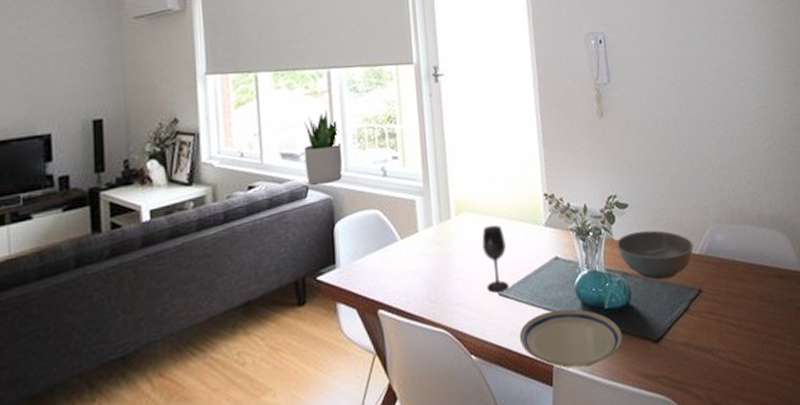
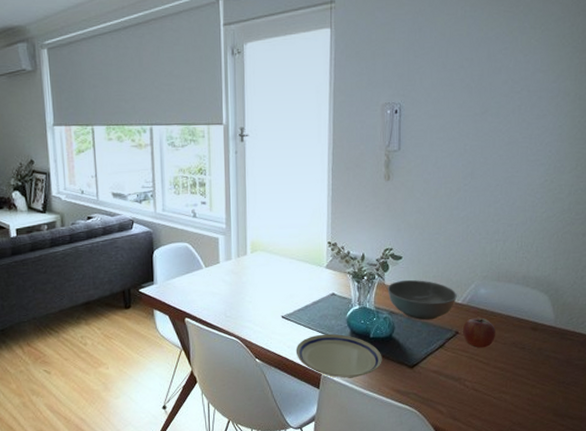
planter: present [304,110,343,185] -> none [130,160,161,220]
wine glass: present [482,224,508,293] -> none [271,263,291,315]
fruit: none [705,269,742,308] -> present [462,317,496,348]

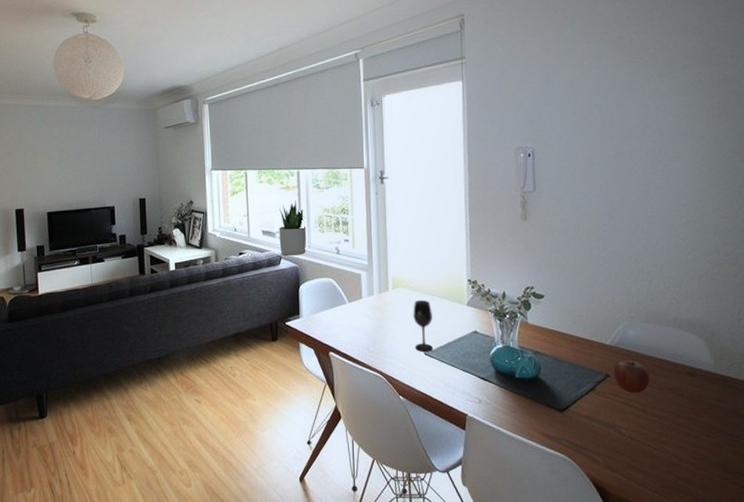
planter: none [130,160,161,220] -> present [279,201,307,257]
wine glass: none [271,263,291,315] -> present [413,299,433,352]
plate: present [295,333,382,379] -> none [439,372,530,420]
bowl: present [387,279,457,321] -> none [530,319,605,362]

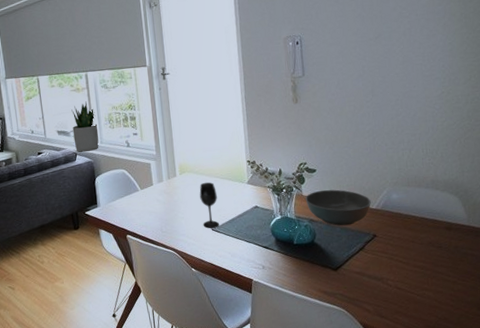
bowl: none [530,319,605,362] -> present [305,189,371,226]
fruit: present [613,360,651,393] -> none [379,220,413,249]

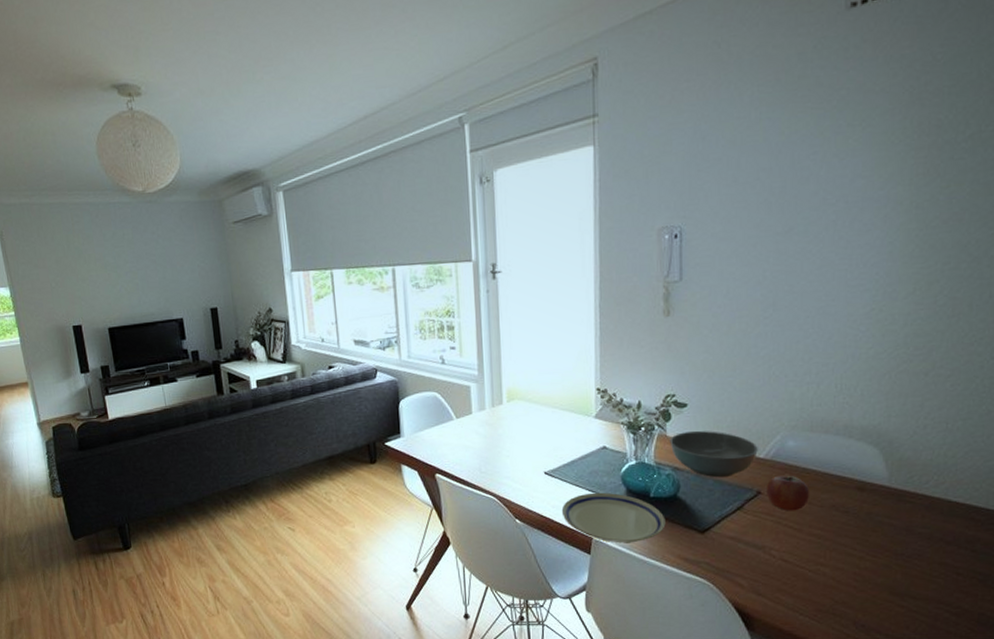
planter: present [71,101,99,153] -> none [373,304,406,369]
wine glass: present [199,182,219,228] -> none [531,413,554,471]
plate: none [227,242,307,283] -> present [561,492,666,544]
fruit: none [379,220,413,249] -> present [766,475,810,511]

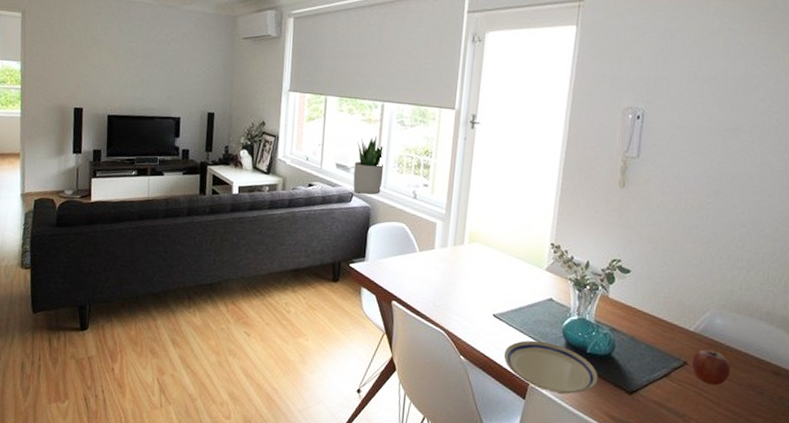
planter: none [373,304,406,369] -> present [353,136,384,195]
bowl: present [669,430,758,478] -> none [610,296,689,345]

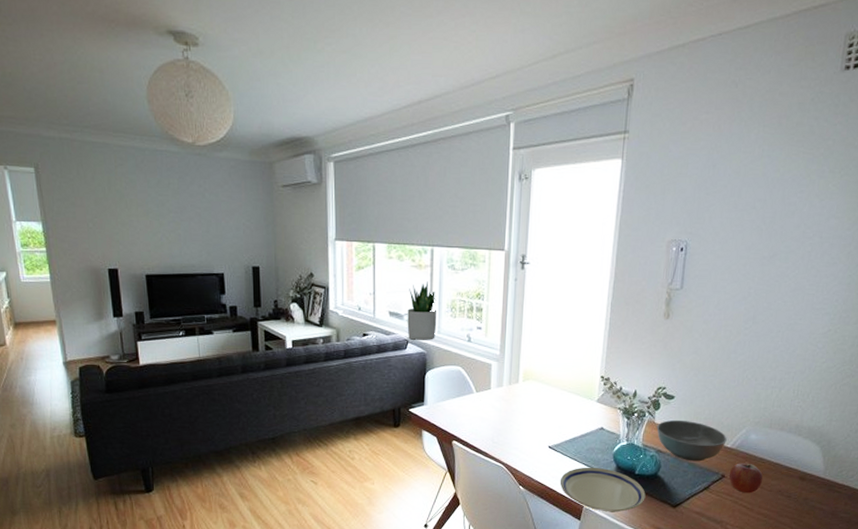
bowl: none [610,296,689,345] -> present [656,419,727,462]

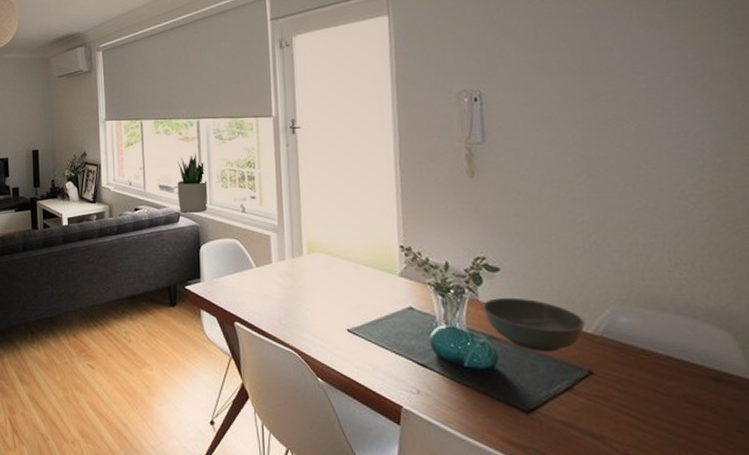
plate: present [559,467,646,513] -> none [366,356,484,417]
fruit: present [728,463,764,494] -> none [598,355,654,398]

